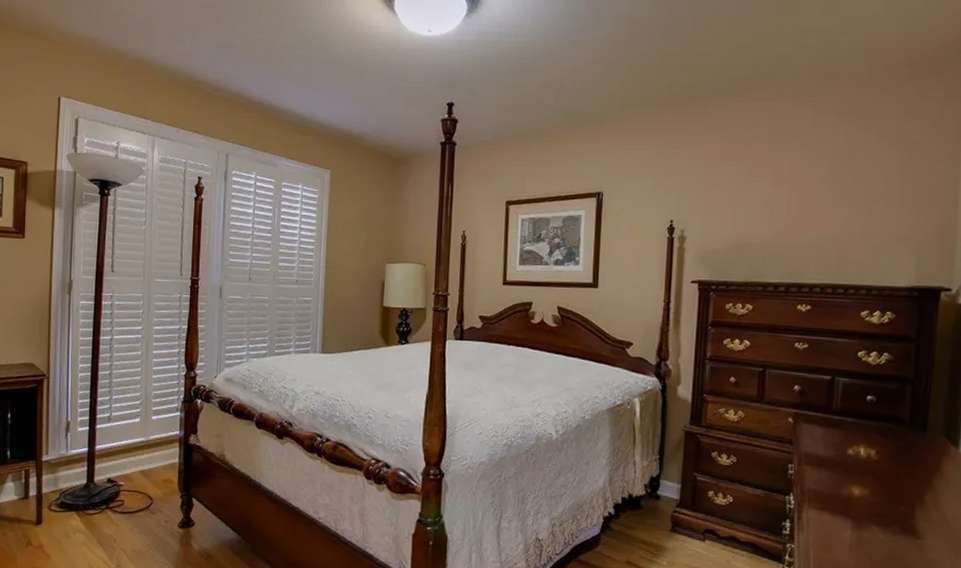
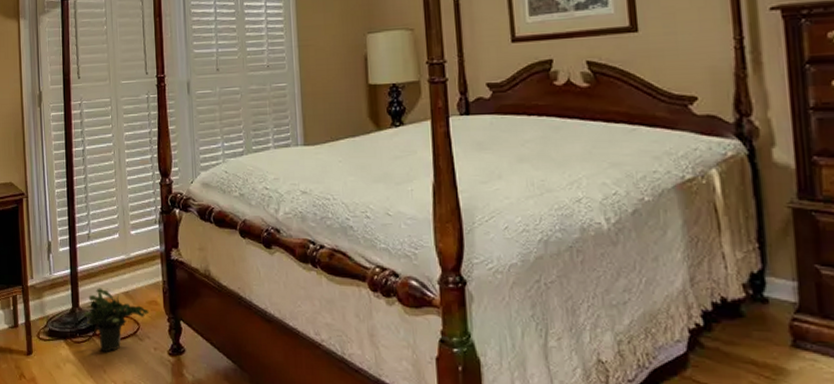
potted plant: none [98,466,163,524] -> present [83,288,148,352]

